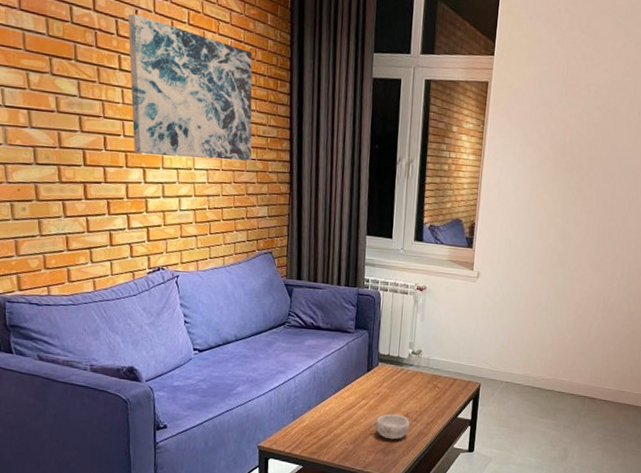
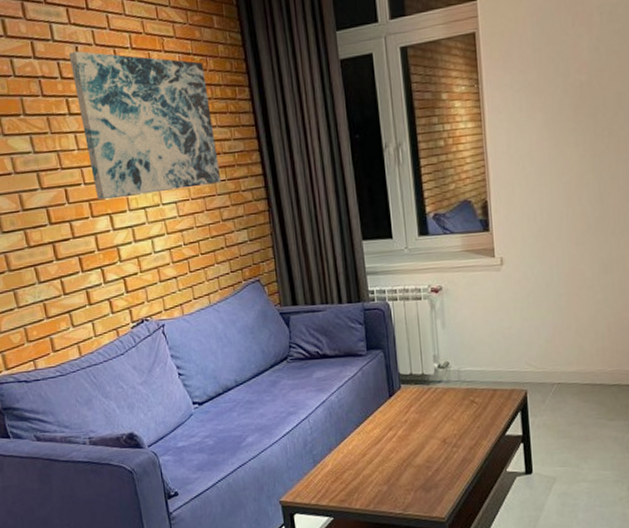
decorative bowl: present [371,414,410,440] -> none [404,442,450,473]

